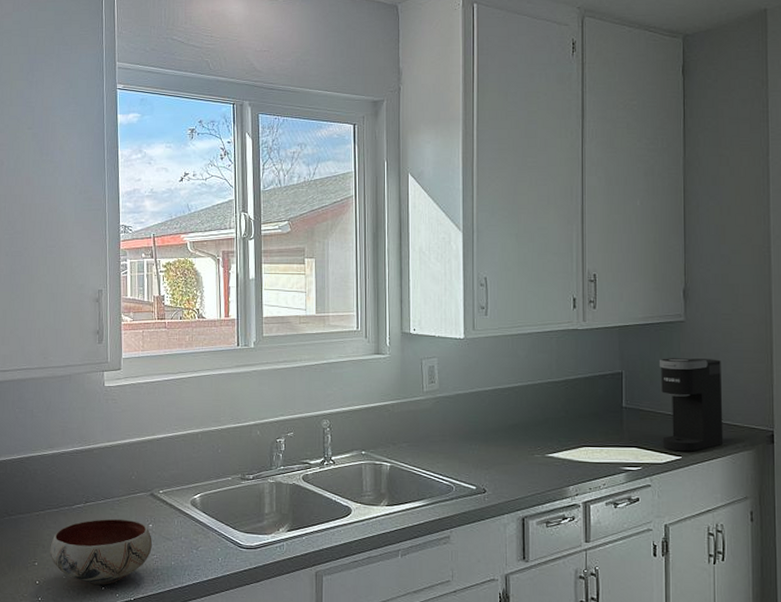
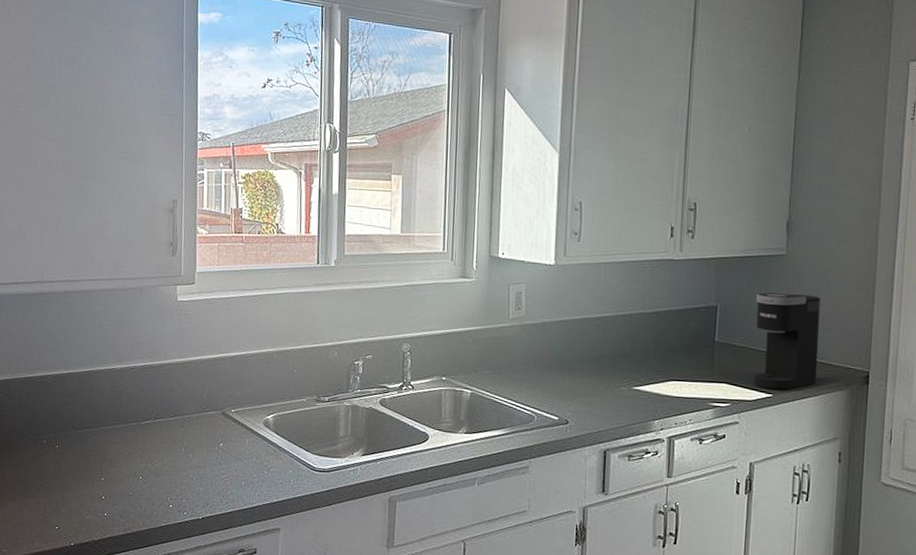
bowl: present [50,518,152,586] -> none [117,436,222,504]

